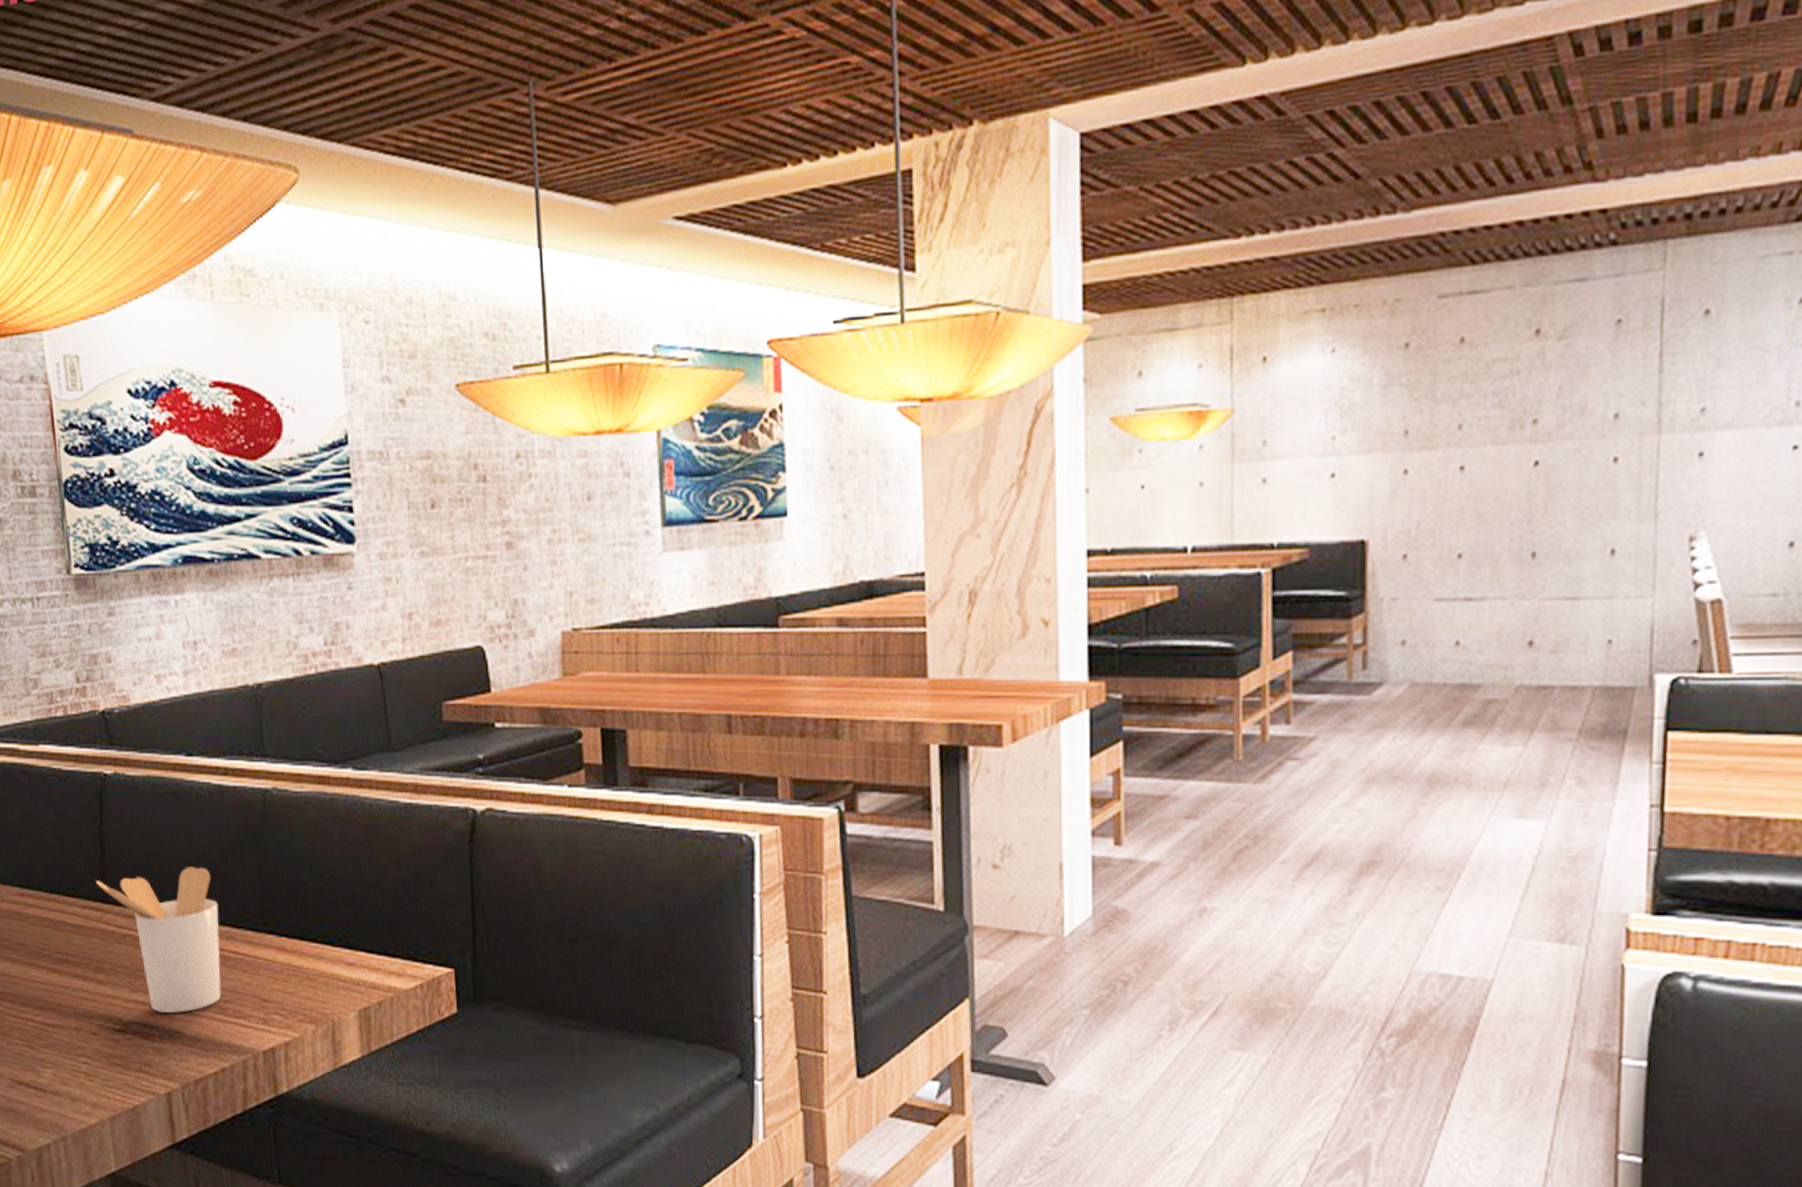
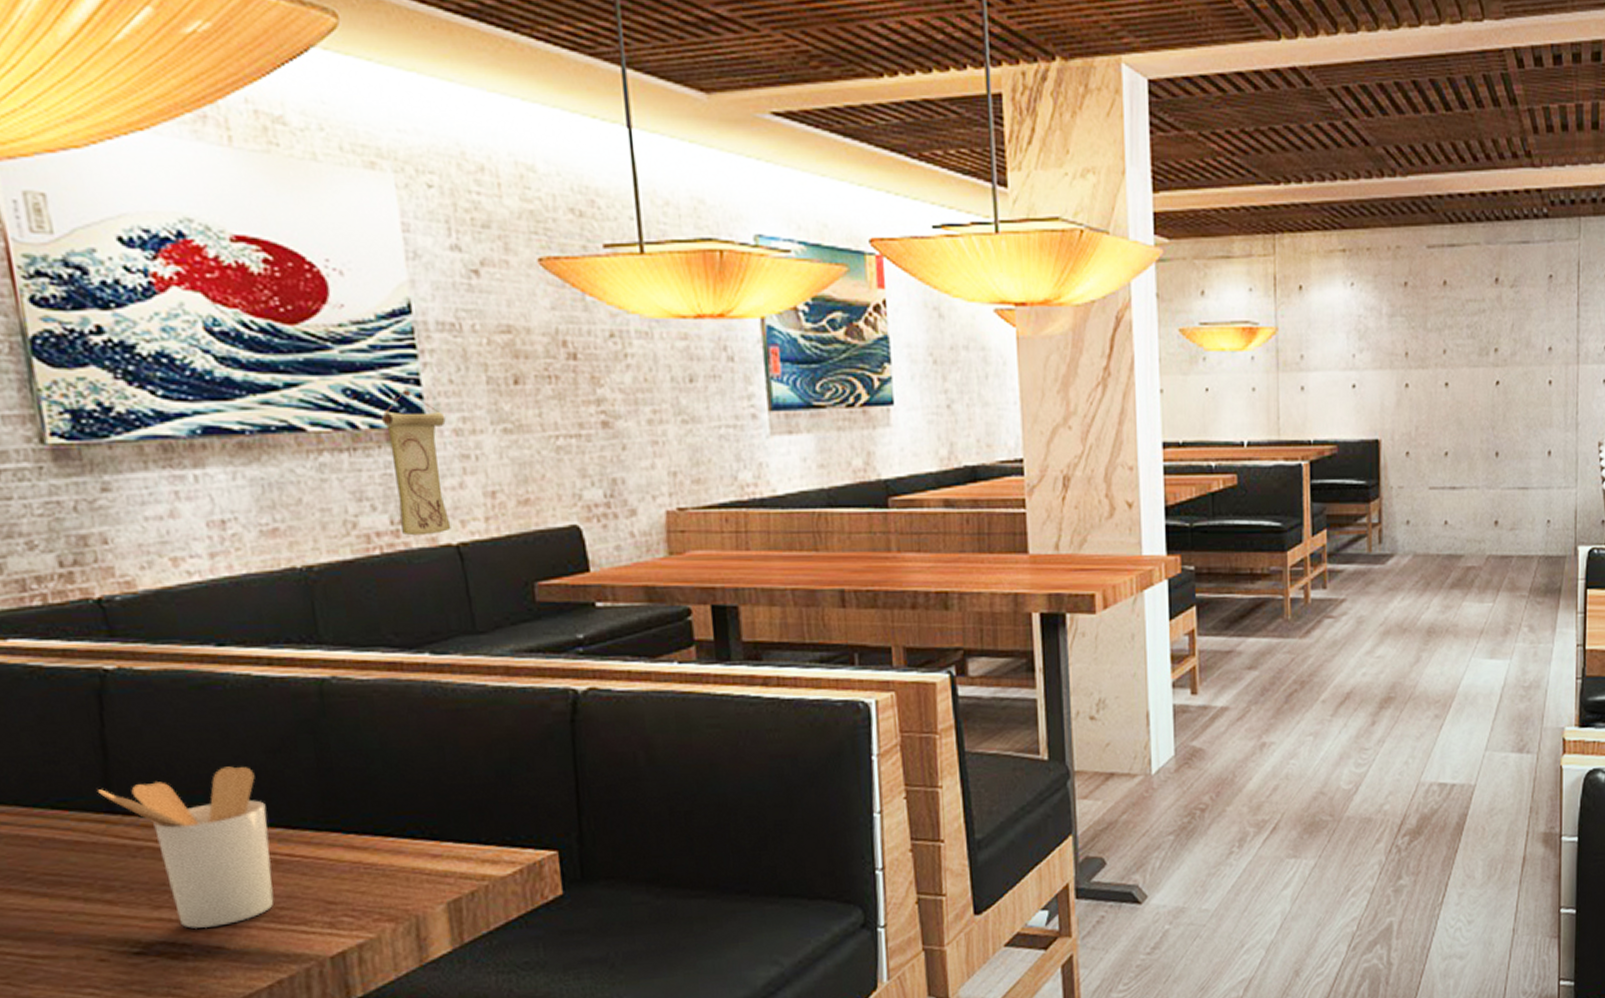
wall scroll: none [321,517,374,656] -> present [382,389,451,536]

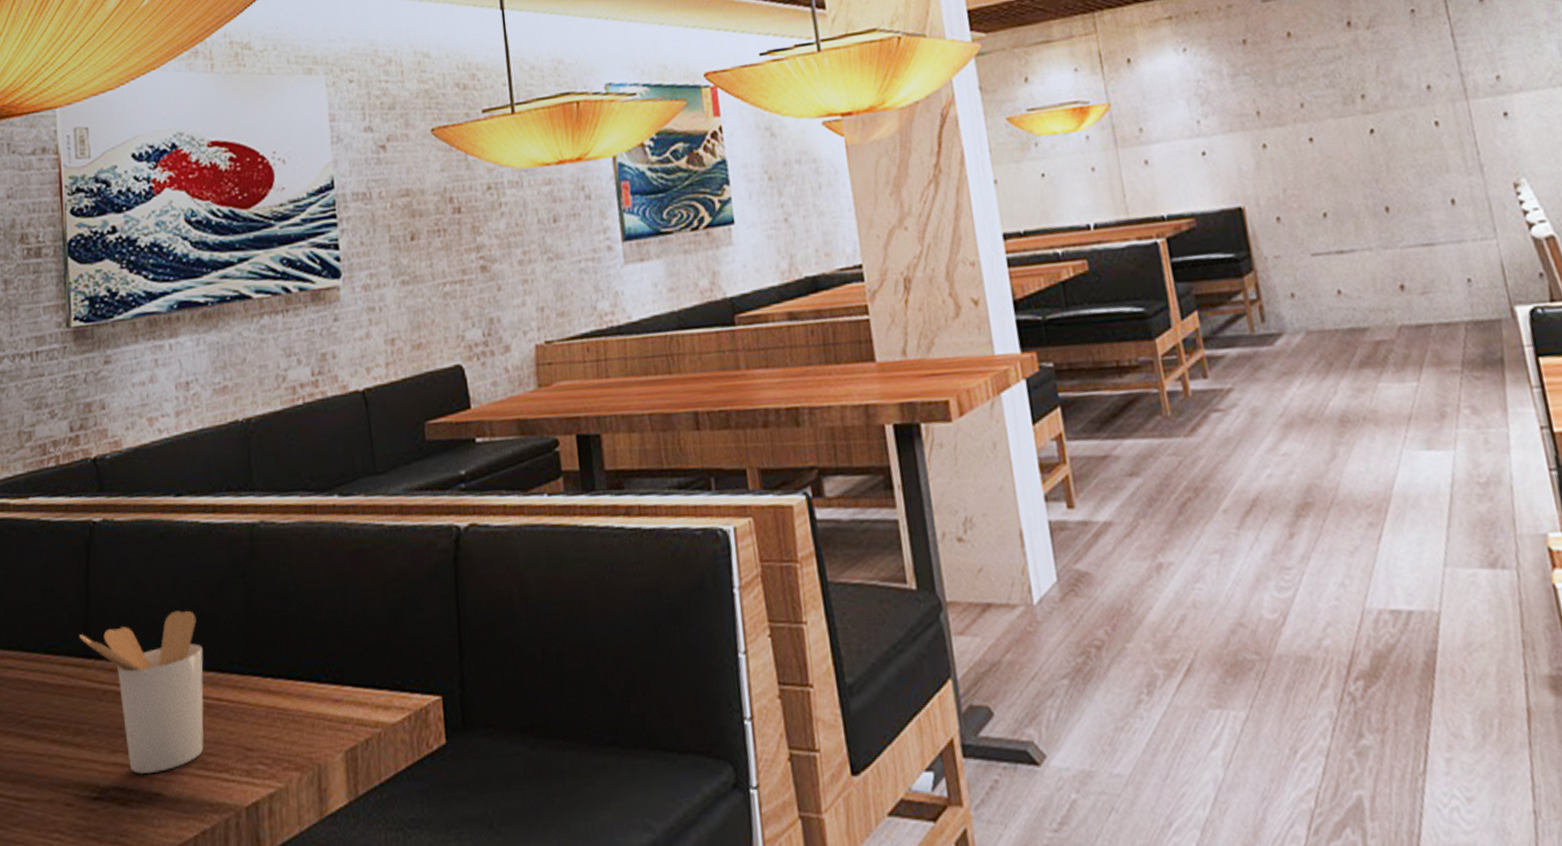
wall scroll: present [382,389,451,536] -> none [309,254,359,385]

